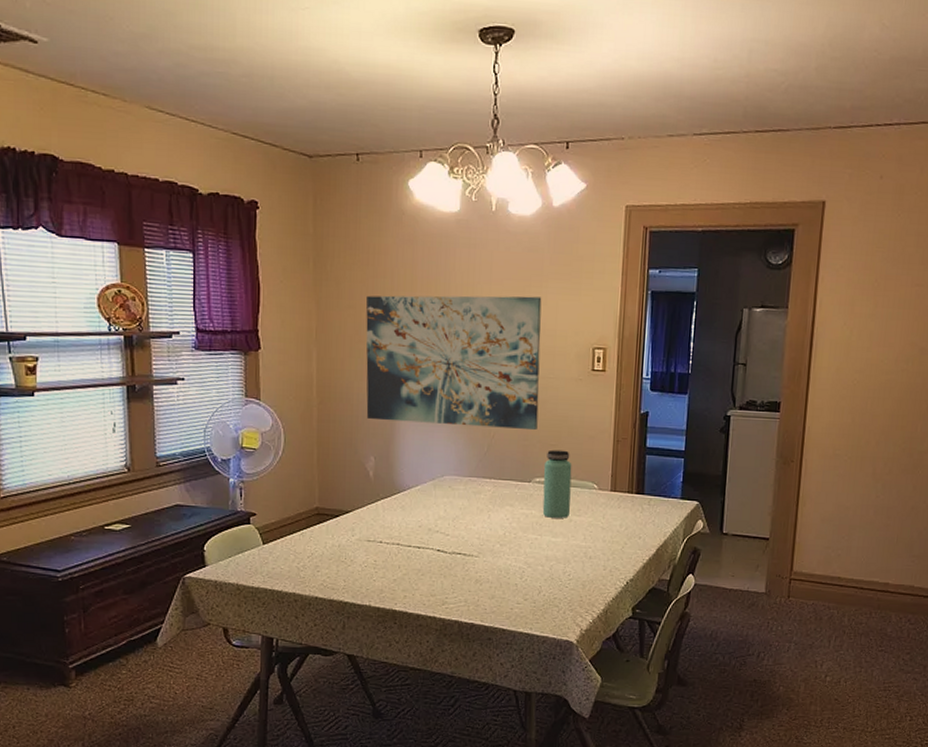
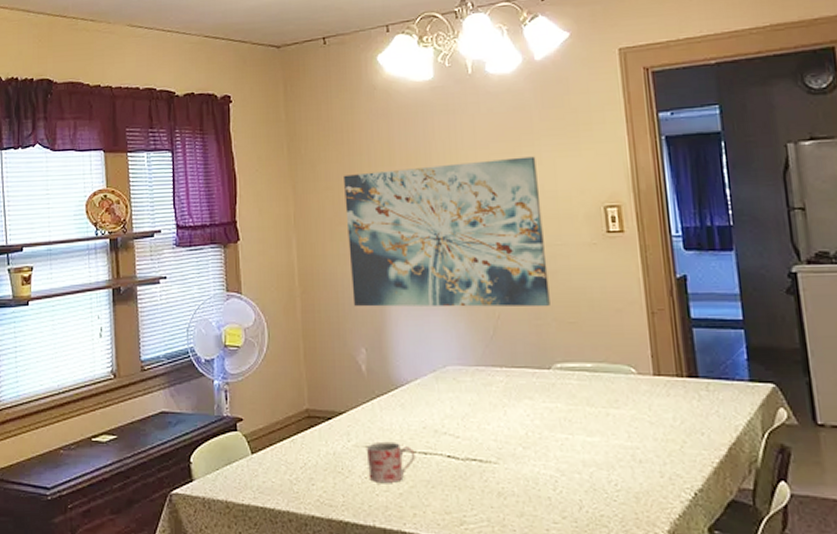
mug: none [367,537,410,571] -> present [366,441,416,483]
bottle: present [542,449,572,518] -> none [564,328,605,412]

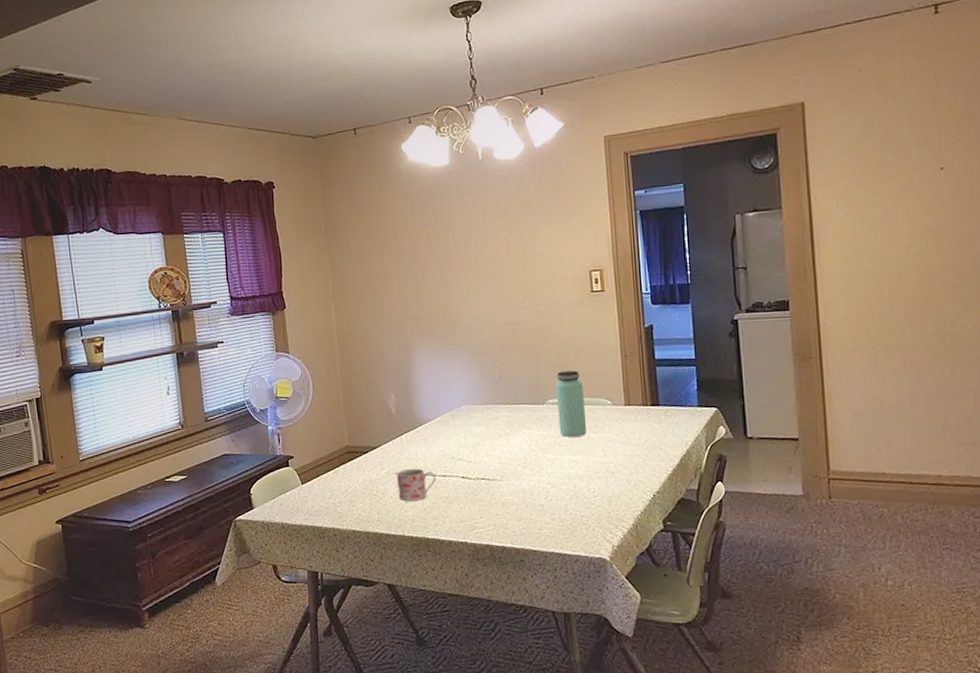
wall art: present [344,156,550,307] -> none [374,230,545,361]
bottle: none [564,328,605,412] -> present [555,370,586,437]

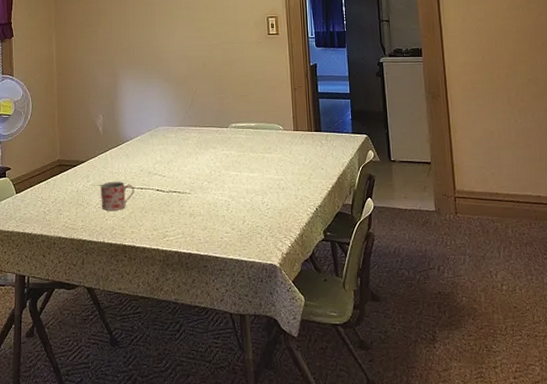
bottle: present [555,370,586,437] -> none [237,99,262,156]

